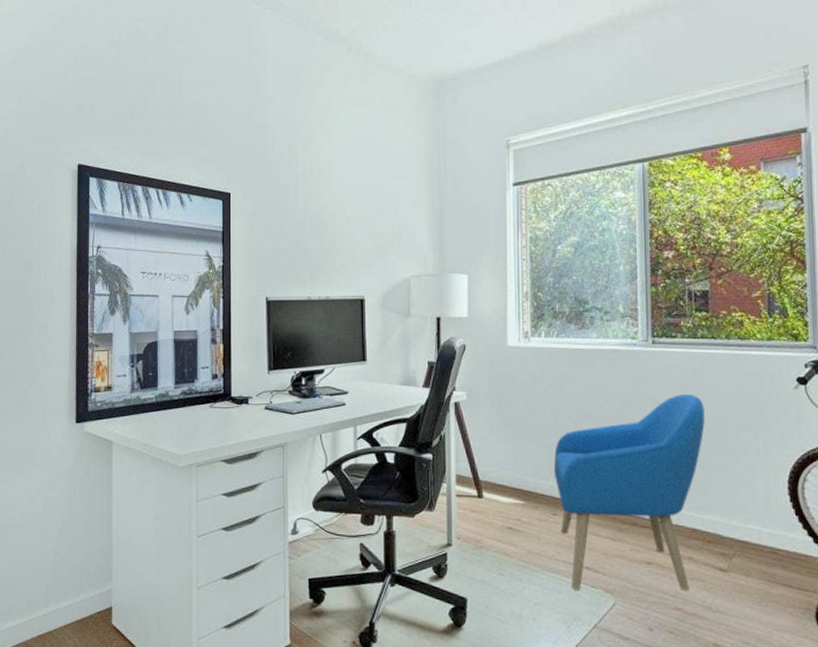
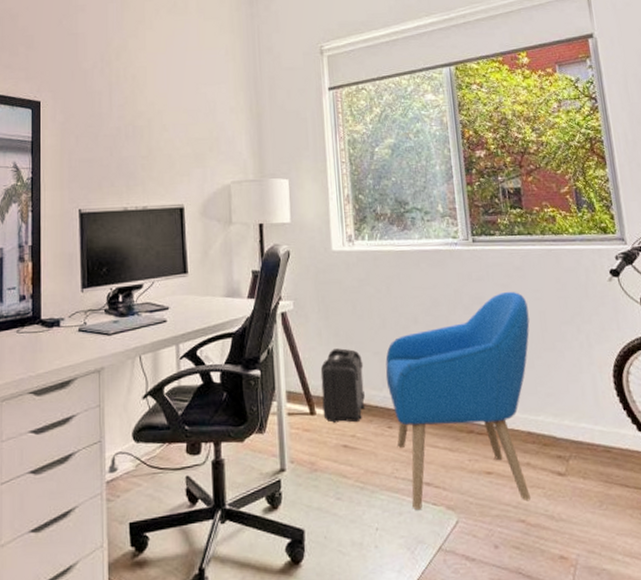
backpack: none [490,439,532,508] -> present [320,348,365,423]

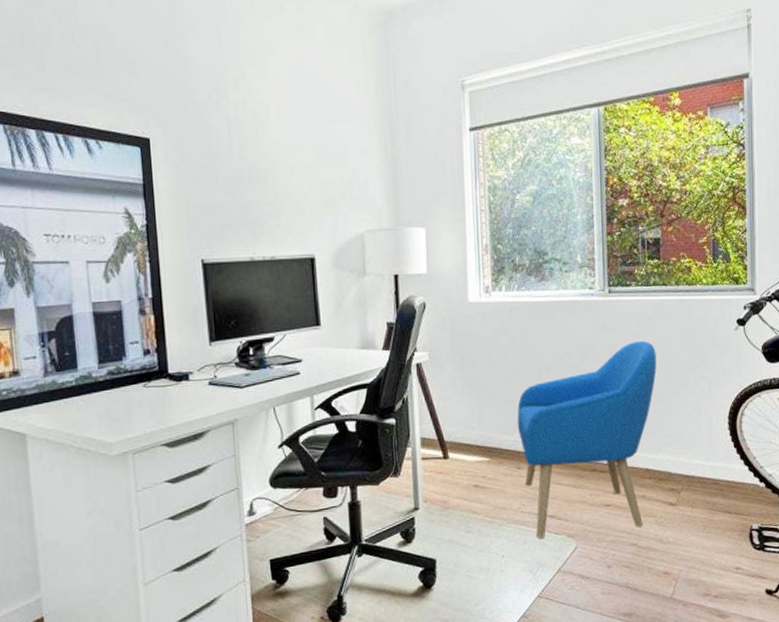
backpack: present [320,348,365,423] -> none [454,397,497,465]

